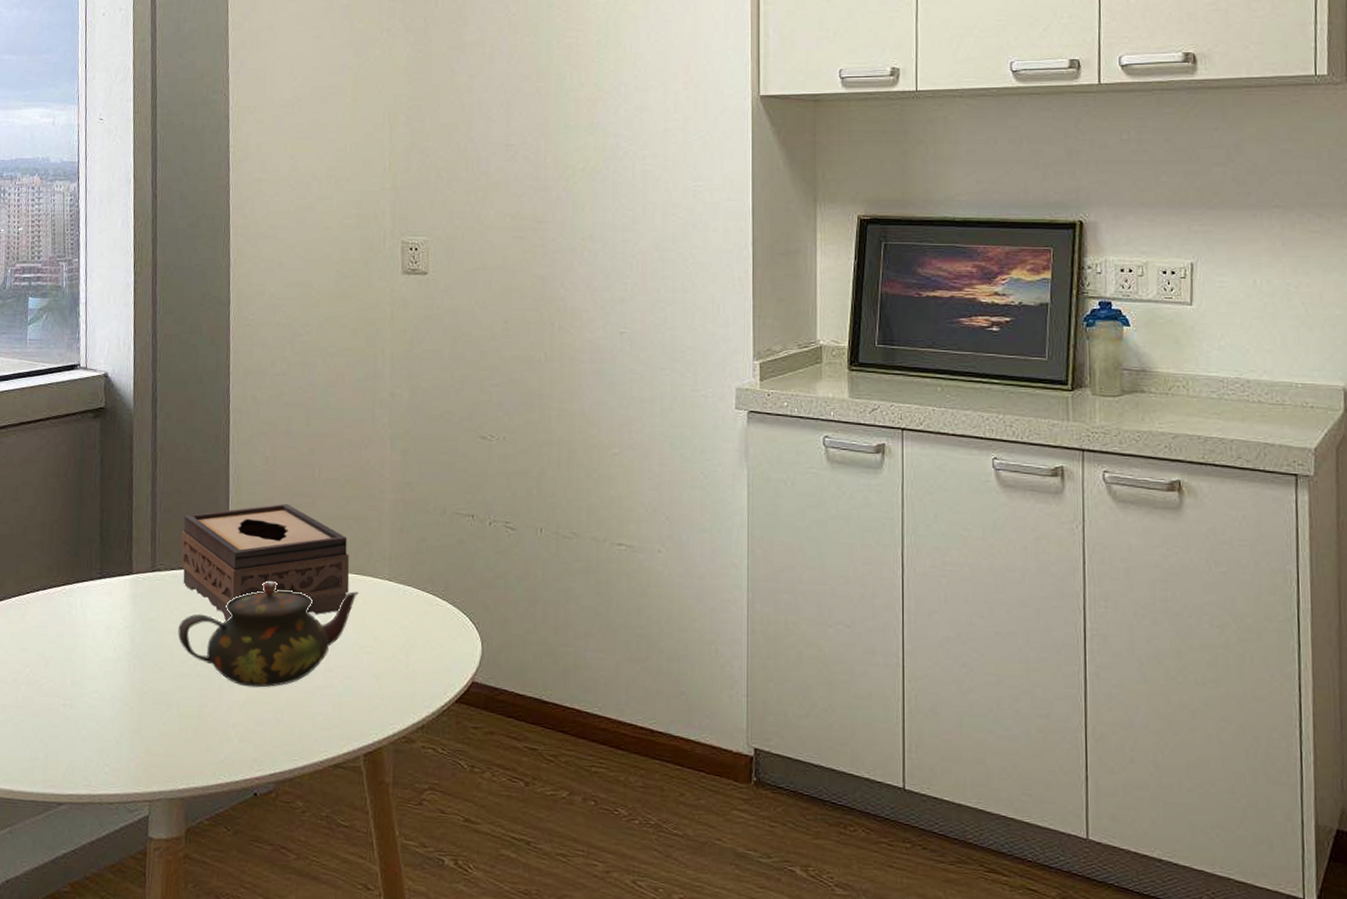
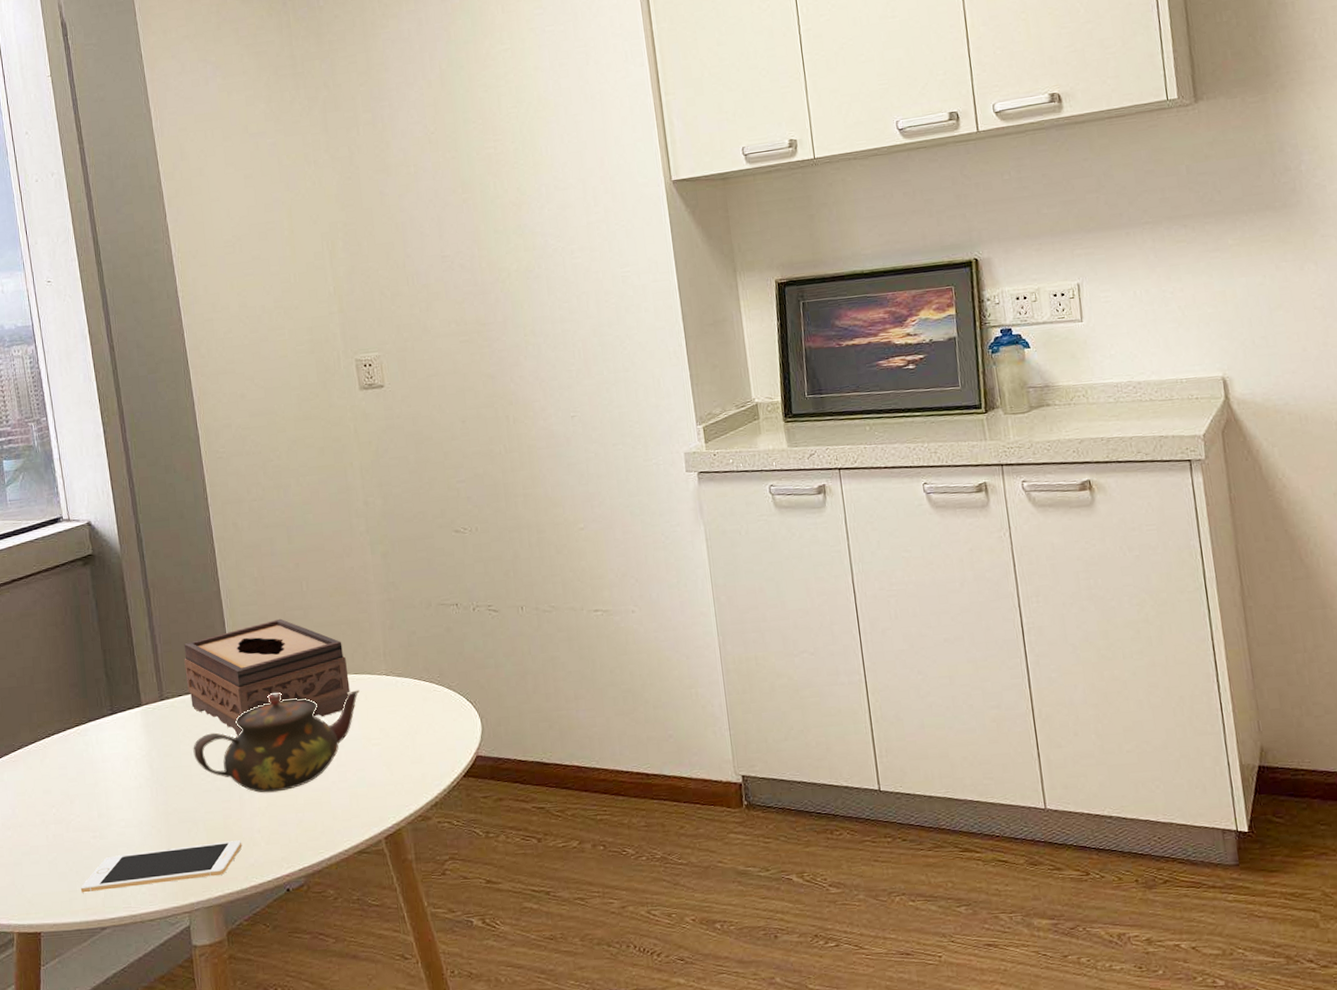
cell phone: none [42,728,215,768] -> present [80,840,242,893]

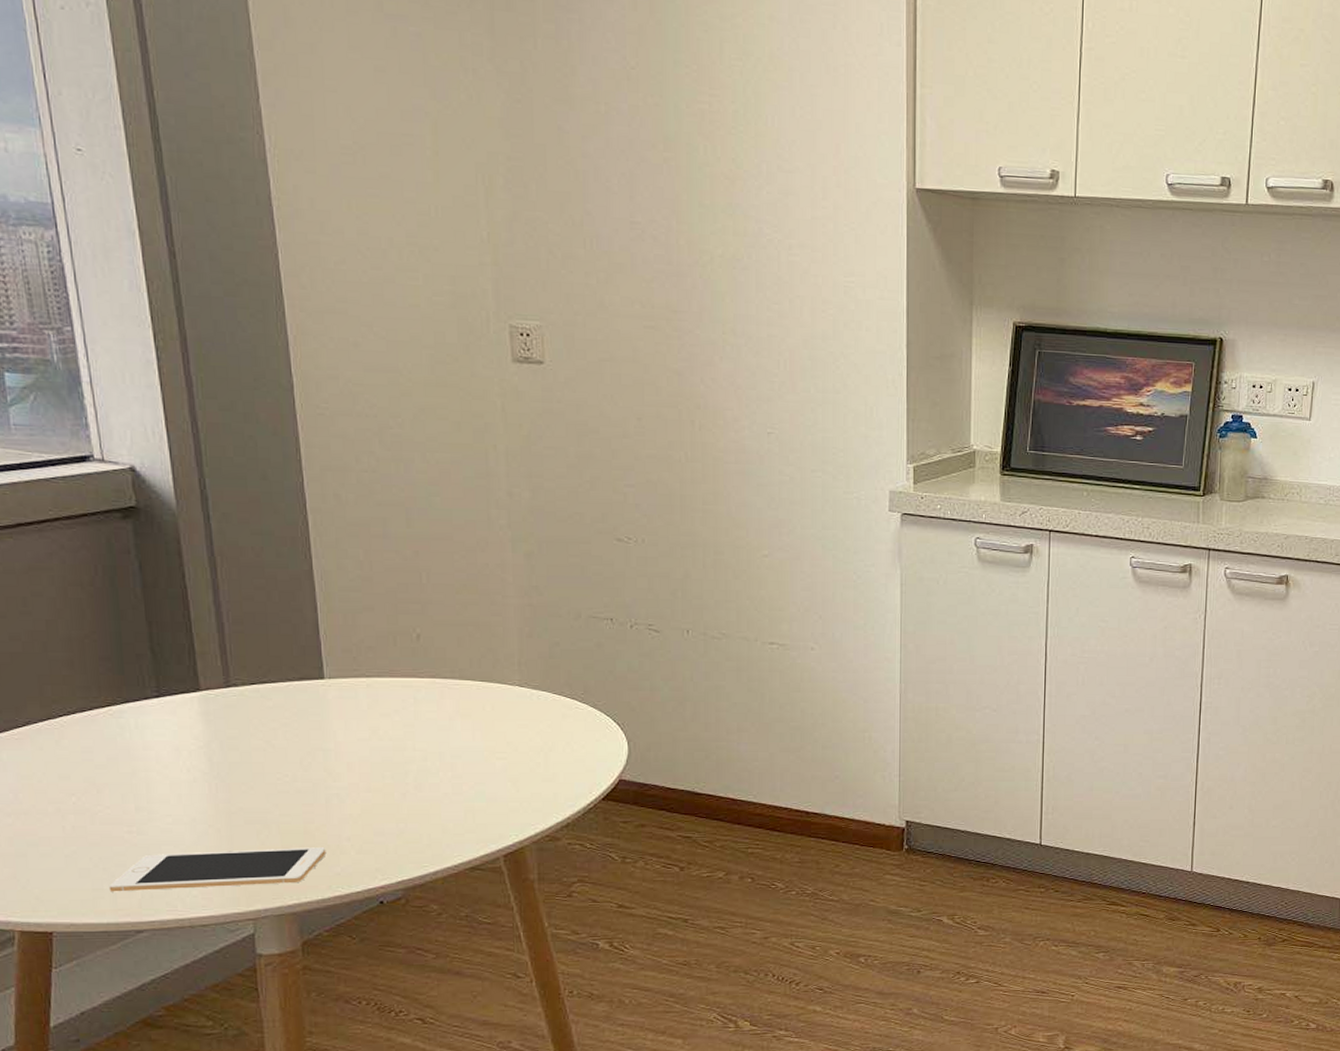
tissue box: present [184,618,350,735] -> none [260,610,474,734]
teapot: present [193,690,360,793] -> none [267,691,485,799]

